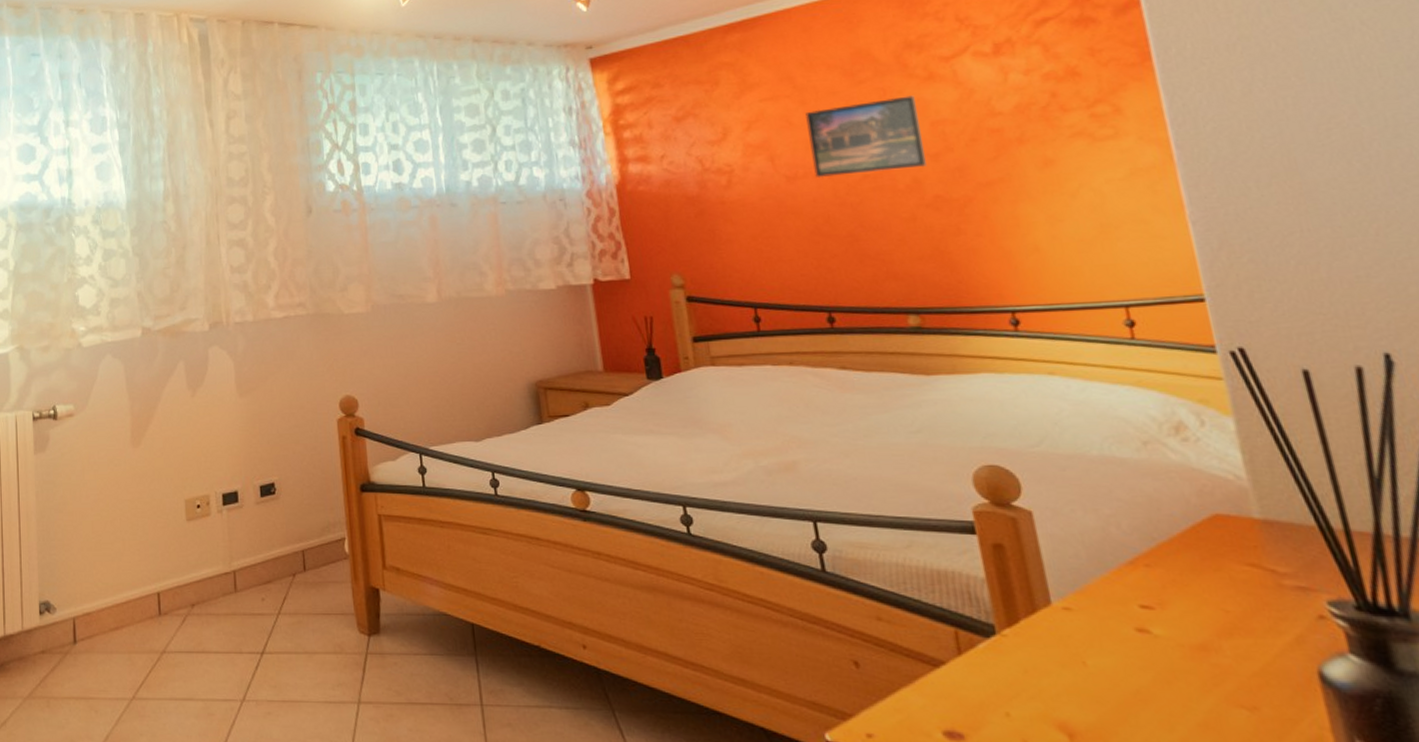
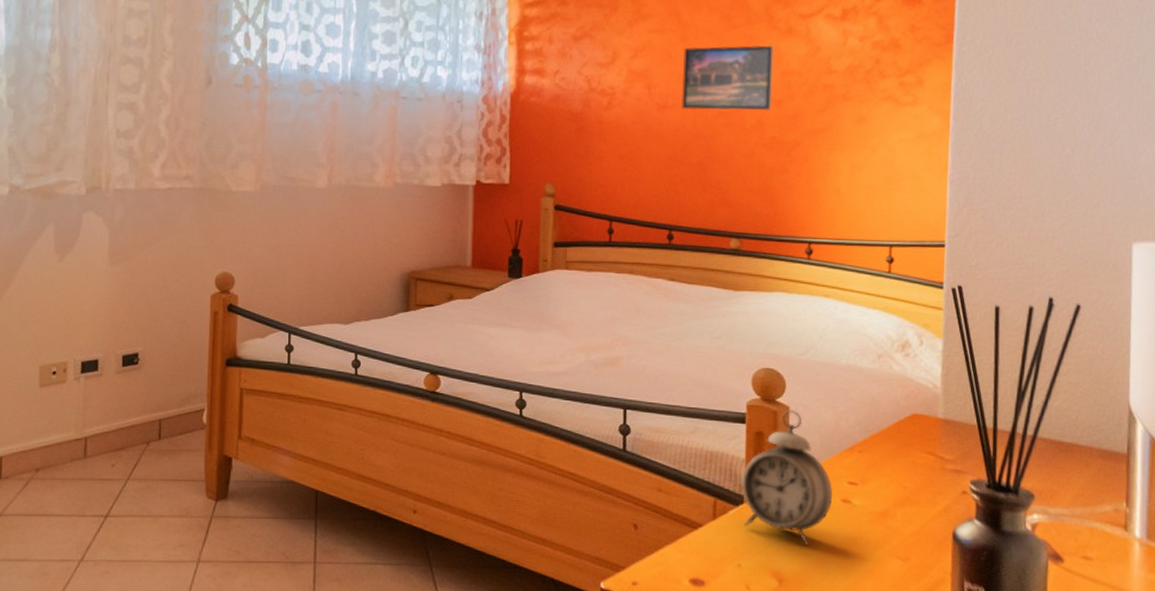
alarm clock: none [985,514,1122,689] -> present [741,409,832,546]

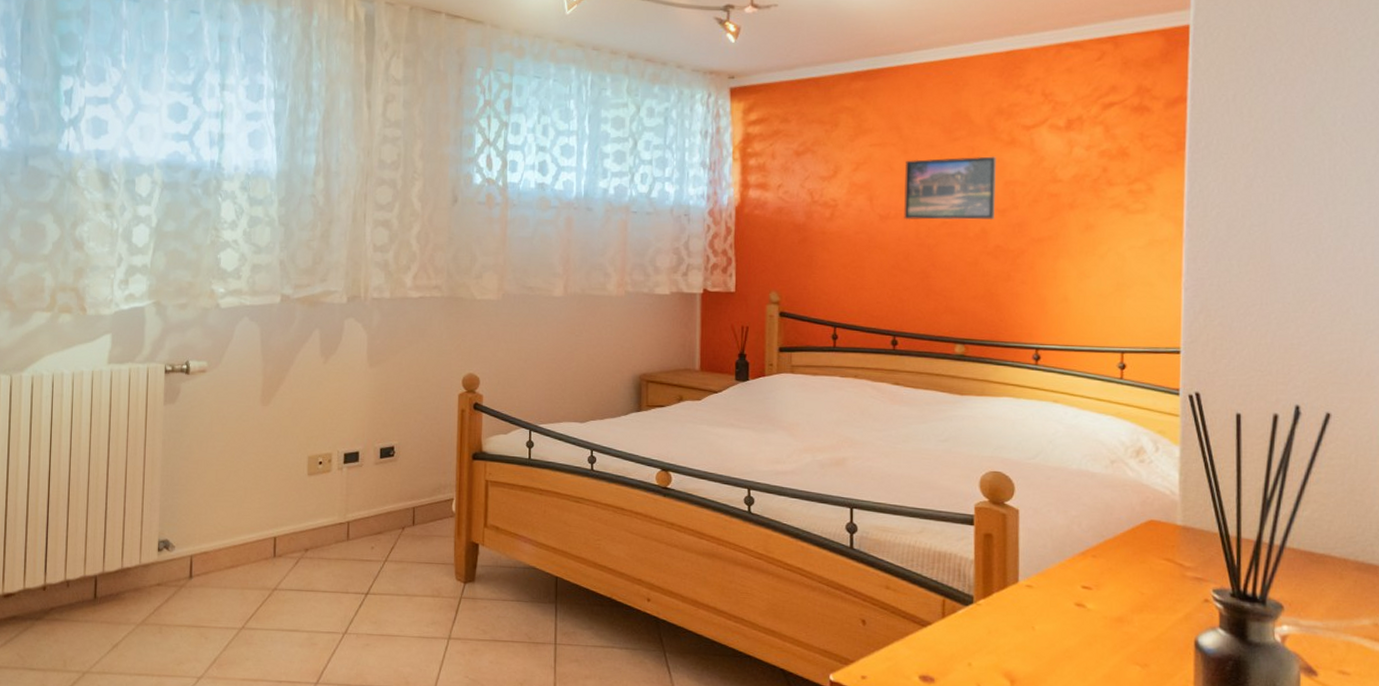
alarm clock: present [741,409,832,546] -> none [970,512,1065,648]

